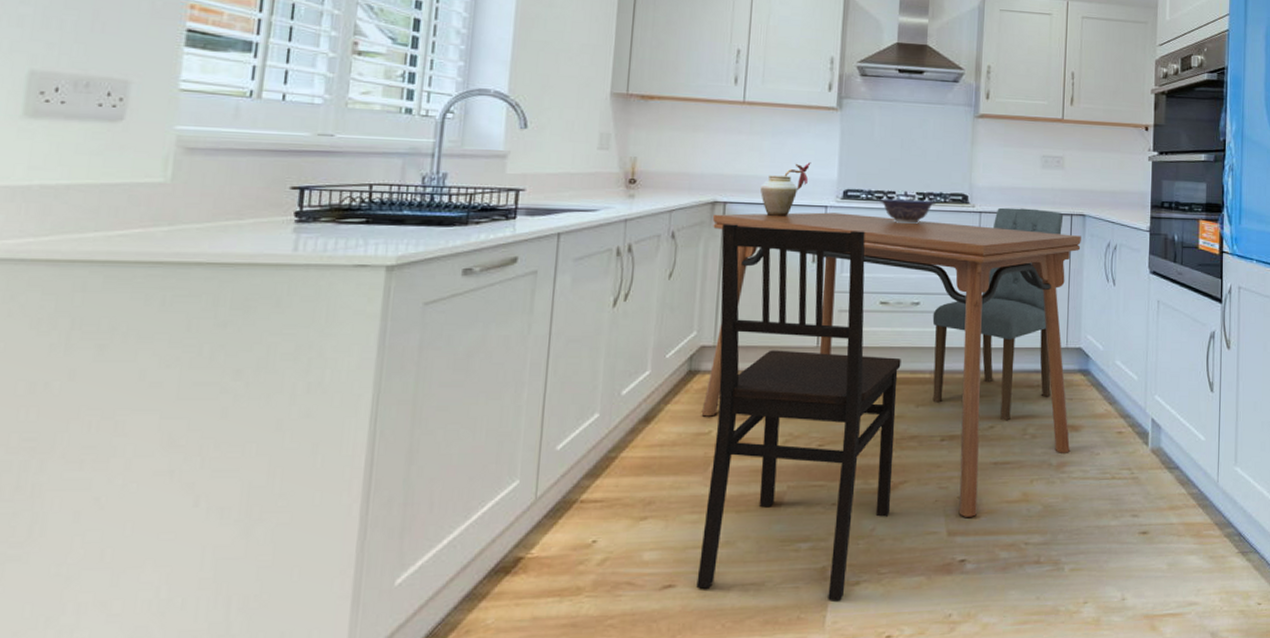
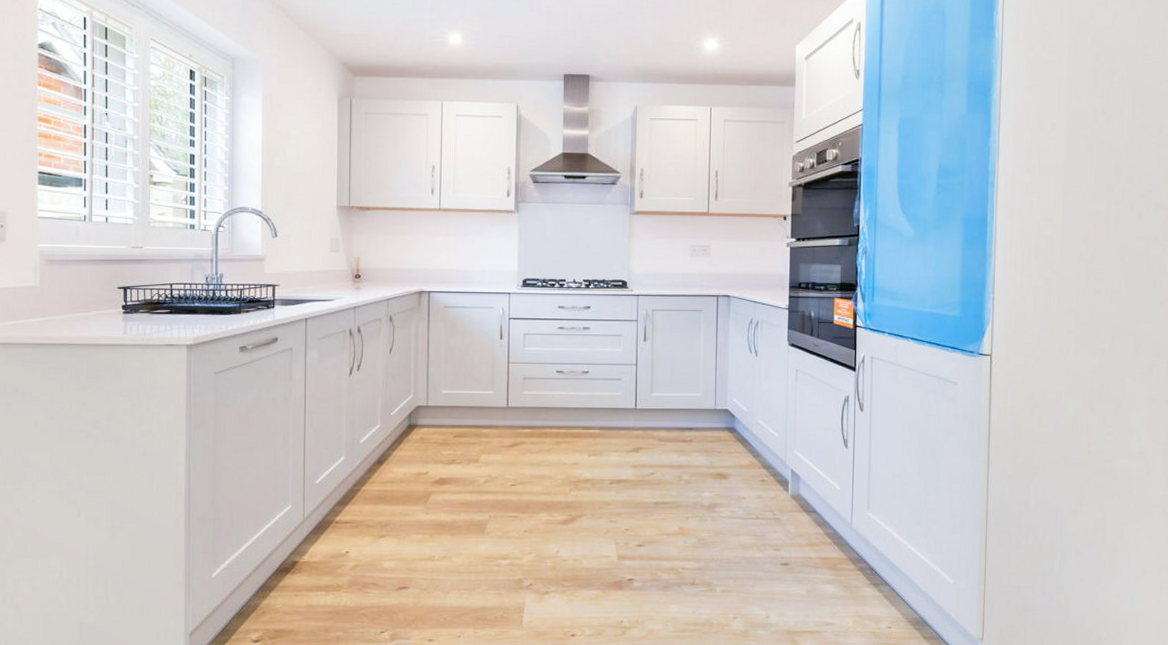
dining chair: present [696,224,901,601] -> none [424,309,575,606]
dining table: present [701,212,1081,517] -> none [420,298,726,545]
vase: present [760,162,811,216] -> none [456,257,496,302]
decorative bowl: present [879,199,936,224] -> none [552,286,600,306]
dining chair: present [932,207,1064,421] -> none [600,291,711,469]

